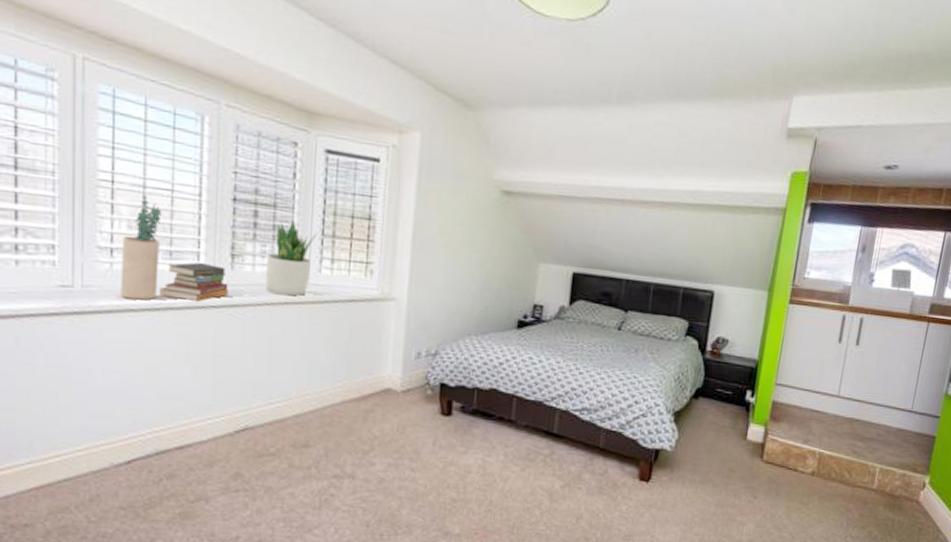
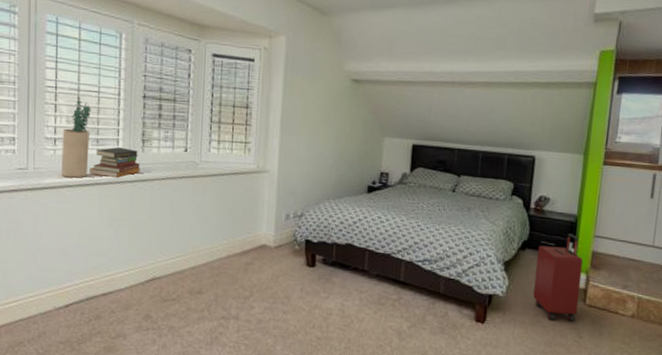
planter: present [265,221,319,297] -> none [167,111,208,172]
suitcase: none [705,381,762,480] -> present [533,233,583,322]

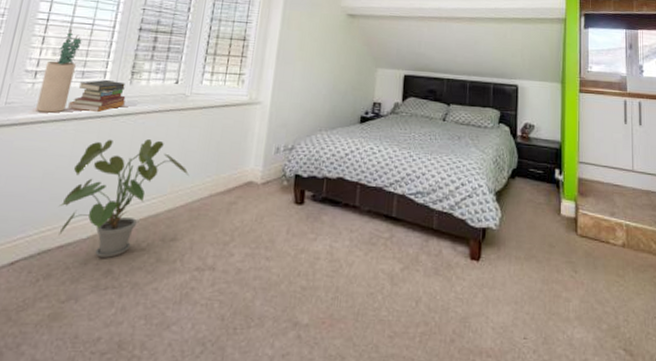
house plant: none [96,203,208,305] -> present [58,139,190,258]
suitcase: present [533,233,583,322] -> none [526,160,571,255]

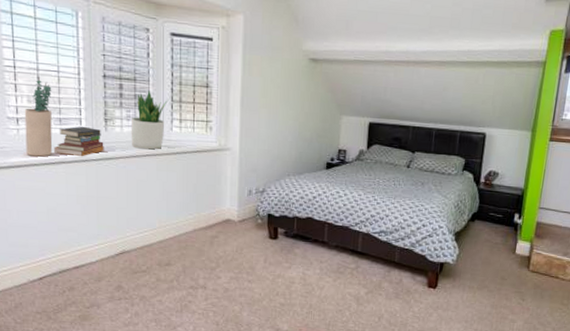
house plant: present [58,139,190,258] -> none [66,180,174,277]
planter: none [156,44,204,105] -> present [131,91,169,150]

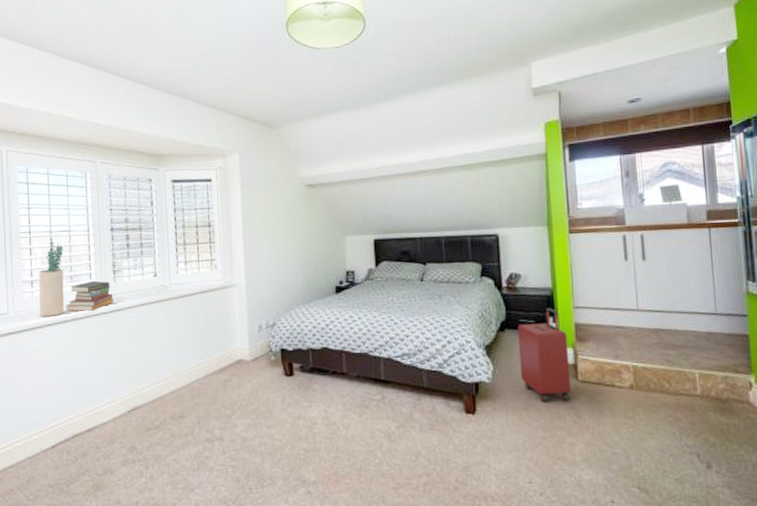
planter: present [131,91,169,150] -> none [138,238,174,297]
suitcase: none [481,206,528,286] -> present [518,308,571,402]

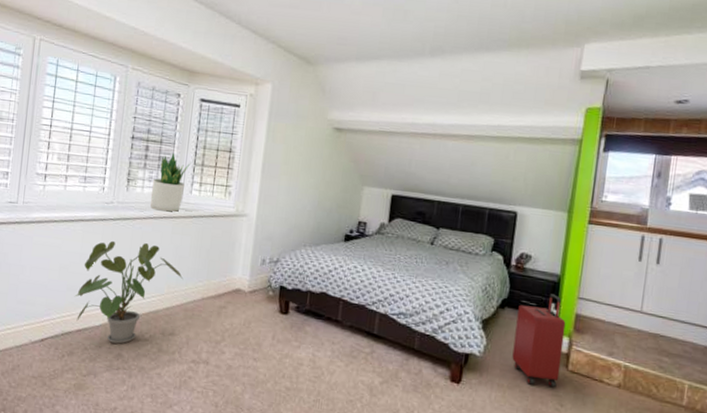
vase: present [38,239,65,317] -> none [48,136,82,214]
books: present [65,280,113,312] -> none [74,185,124,216]
house plant: none [78,331,184,437] -> present [74,240,184,344]
planter: none [138,238,174,297] -> present [150,153,192,213]

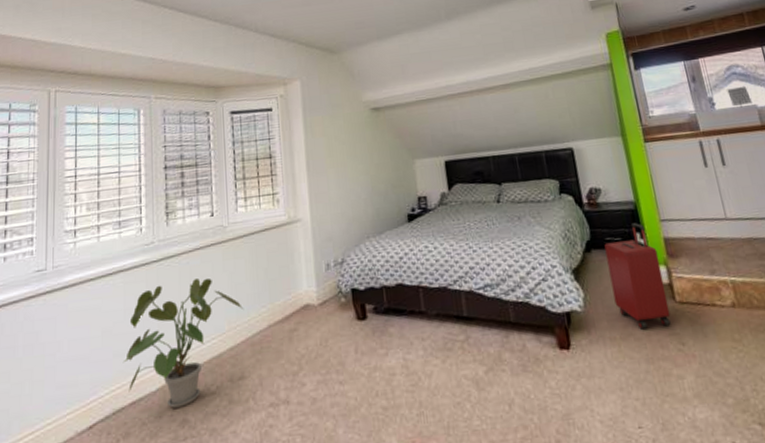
planter: present [150,153,192,213] -> none [193,173,232,240]

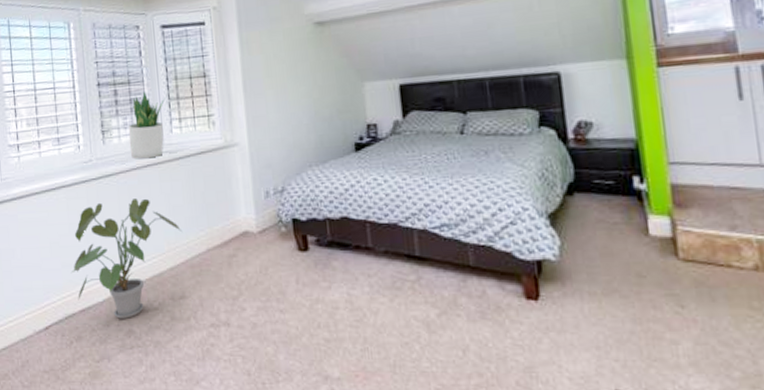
planter: none [193,173,232,240] -> present [128,92,166,160]
suitcase: present [604,223,671,330] -> none [591,164,670,286]

